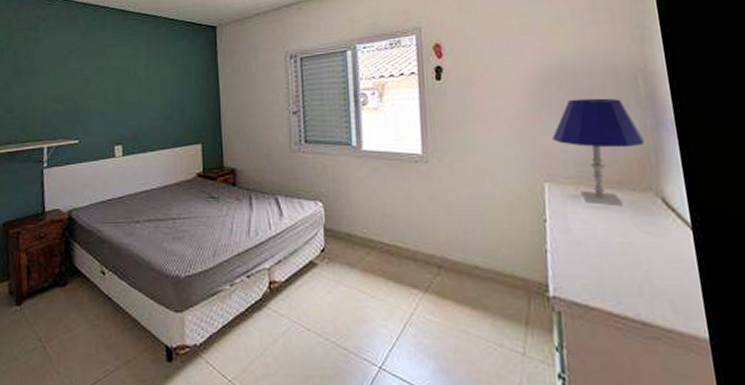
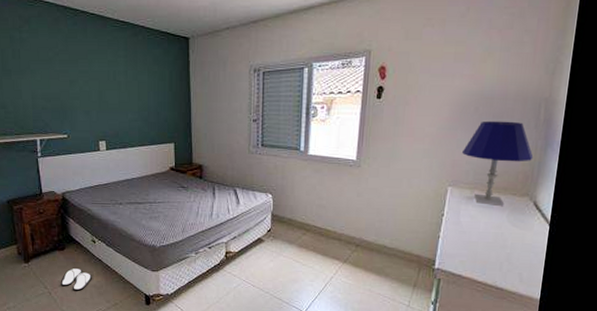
slippers: none [58,311,98,343] -> present [60,268,92,291]

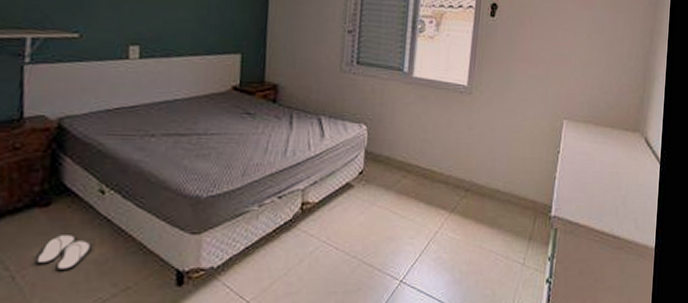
table lamp: present [461,120,534,207] -> none [576,48,643,143]

